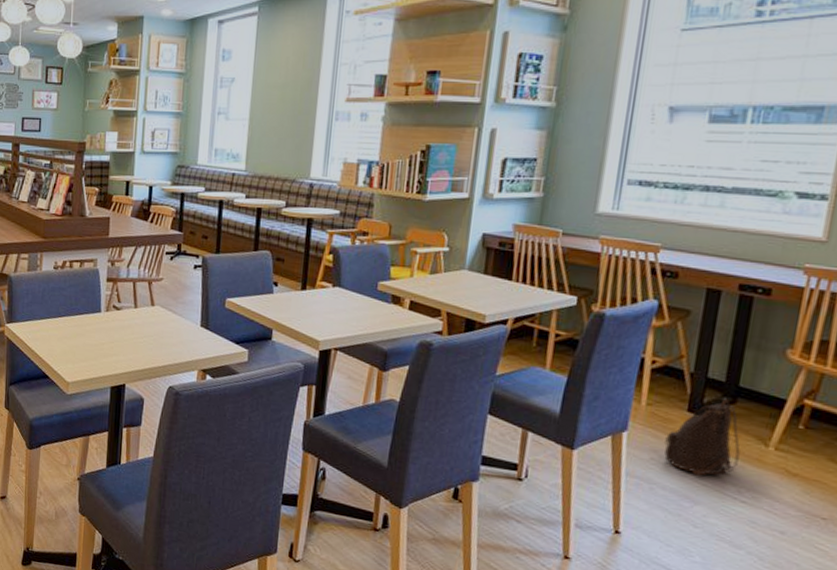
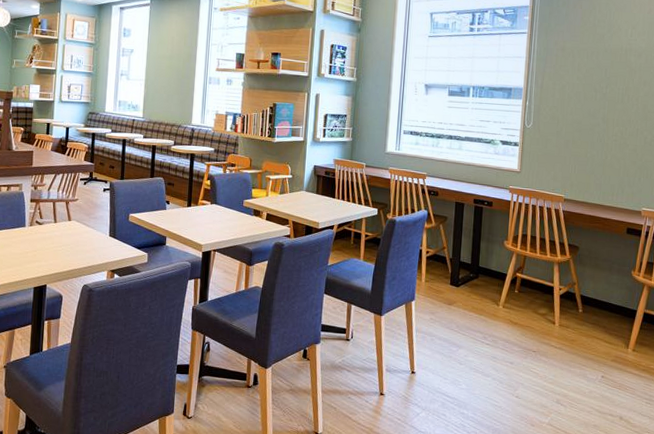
backpack: present [664,398,740,476] -> none [438,275,483,329]

